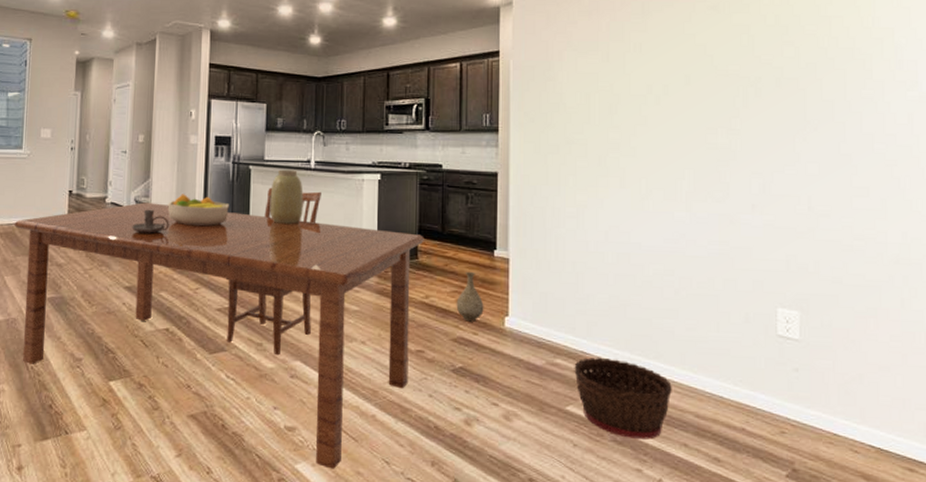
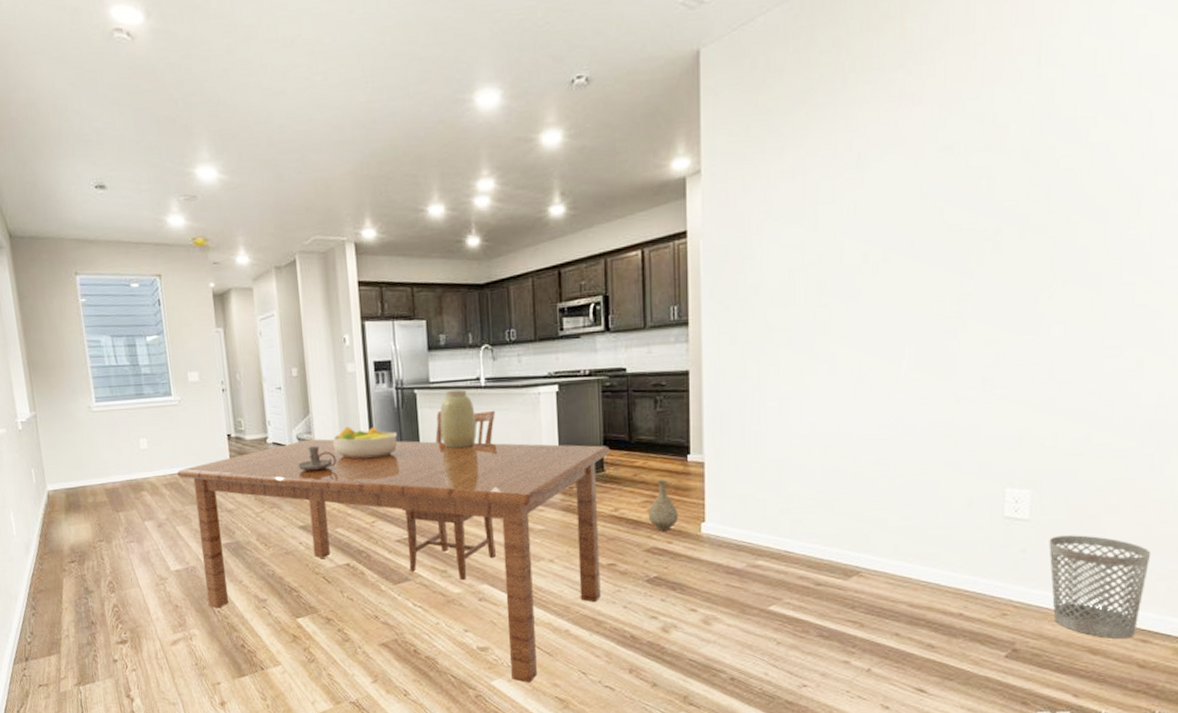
basket: present [574,358,672,439] -> none [777,556,884,632]
wastebasket: none [818,358,909,466] -> present [1048,535,1152,639]

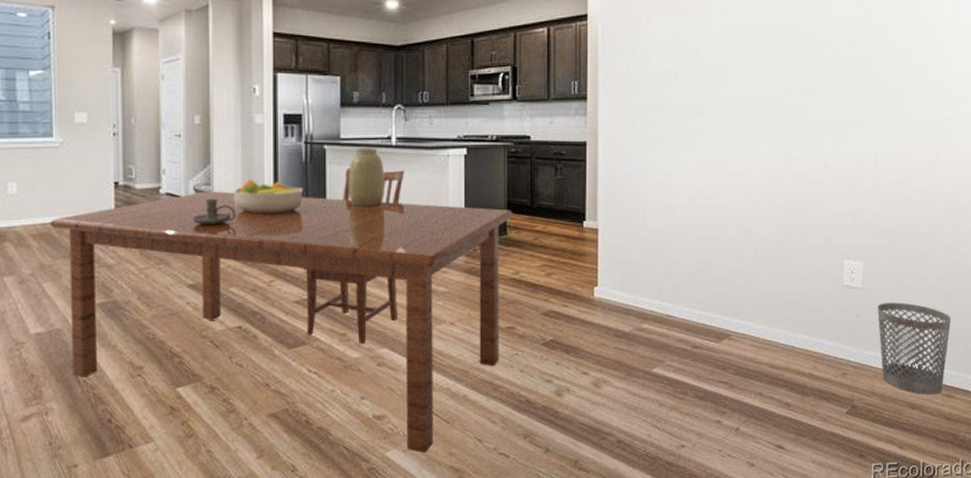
vase: present [648,479,678,531] -> none [546,244,574,295]

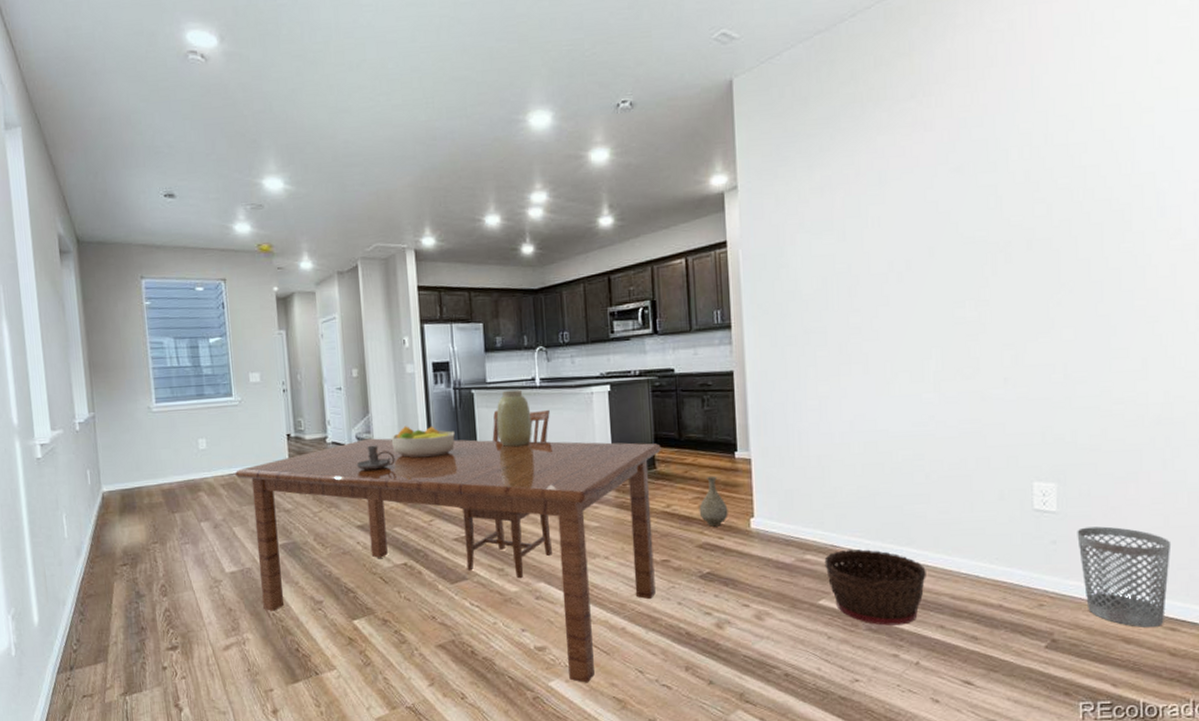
vase: none [546,244,574,295] -> present [699,475,728,527]
basket: none [660,320,749,393] -> present [824,549,926,626]

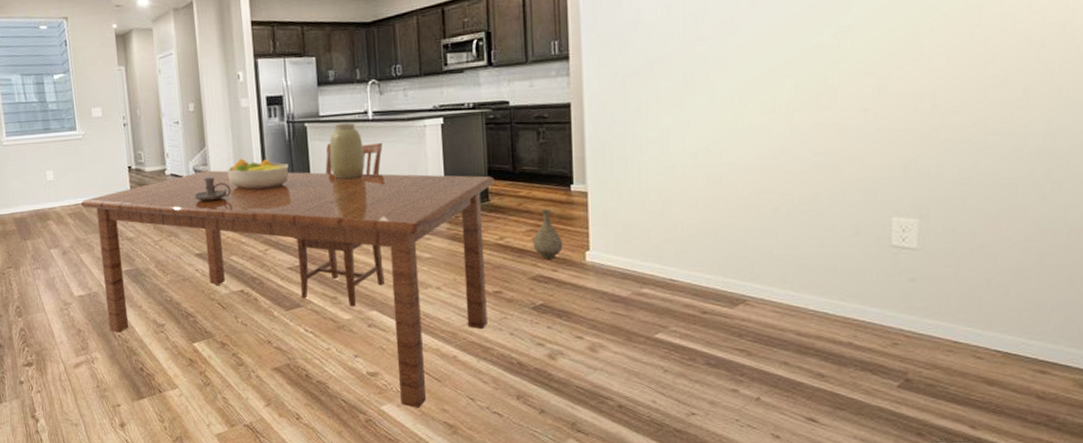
basket: present [824,549,926,626] -> none [662,284,771,361]
wastebasket: present [1077,526,1172,627] -> none [939,264,1046,369]

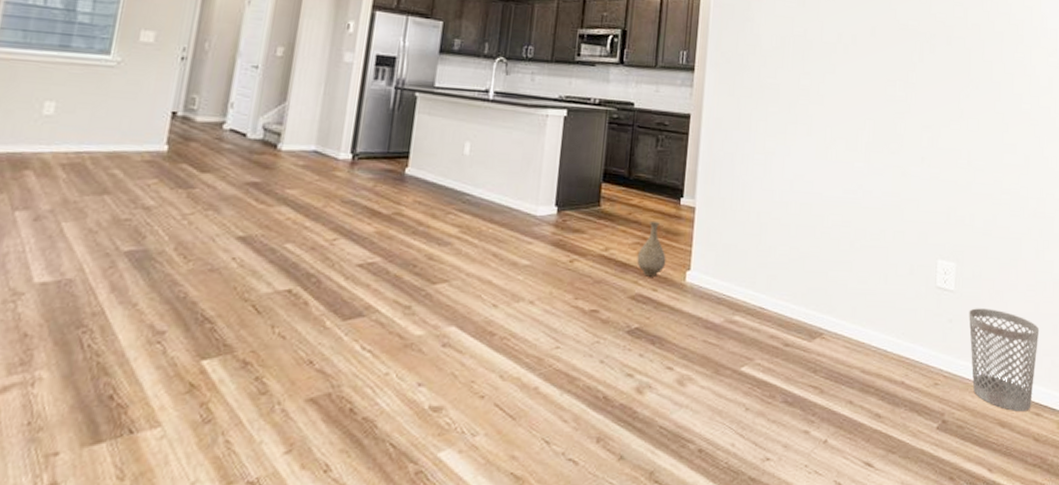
dining table: present [80,142,495,408] -> none [76,119,609,455]
candle holder: present [194,177,231,201] -> none [255,139,307,170]
fruit bowl: present [227,158,289,190] -> none [306,122,386,164]
vase: present [329,123,365,179] -> none [435,99,478,163]
wastebasket: none [939,264,1046,369] -> present [969,308,1040,411]

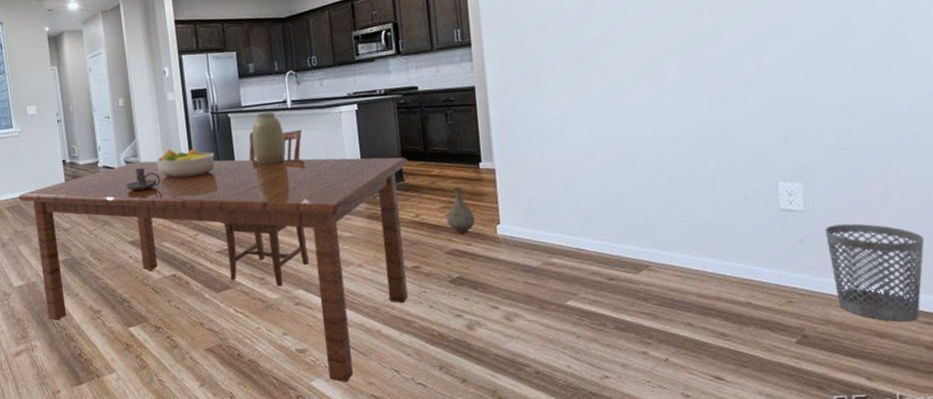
dining table: none [76,119,609,455] -> present [18,129,408,382]
candle holder: none [255,139,307,170] -> present [126,167,161,191]
fruit bowl: none [306,122,386,164] -> present [156,148,215,179]
vase: none [435,99,478,163] -> present [251,112,286,165]

